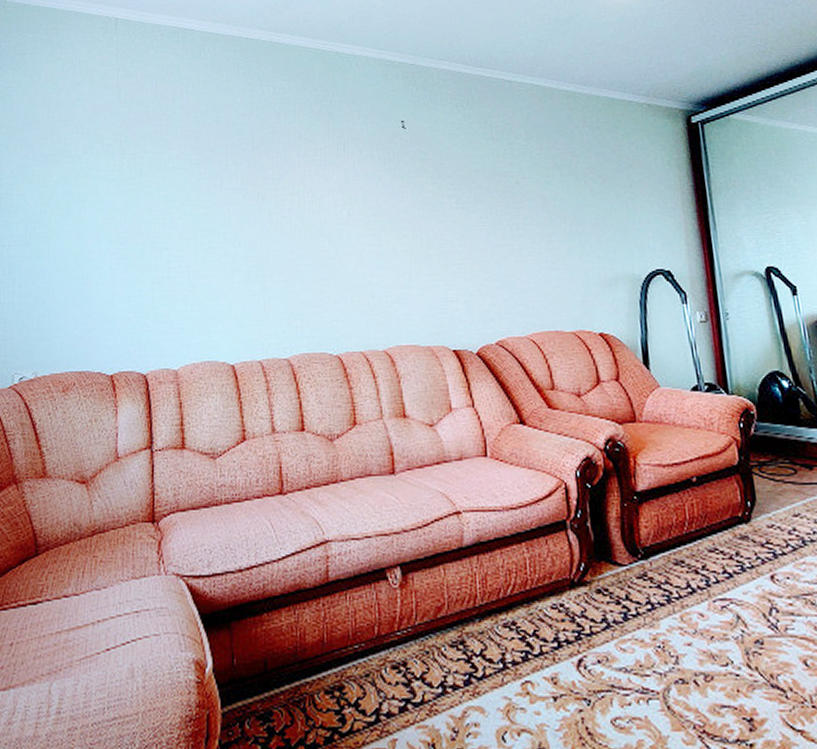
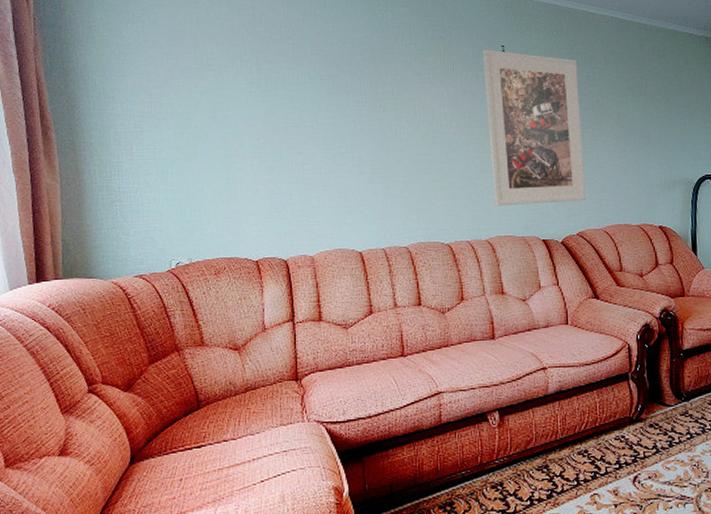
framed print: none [378,126,507,310] -> present [482,50,587,207]

